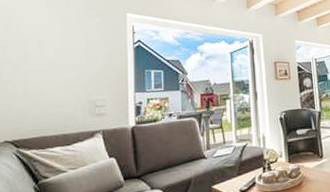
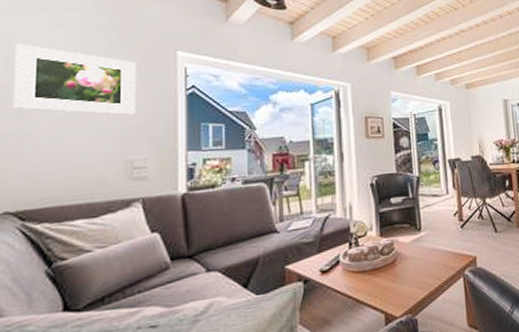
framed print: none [10,12,97,65] -> present [13,43,136,115]

